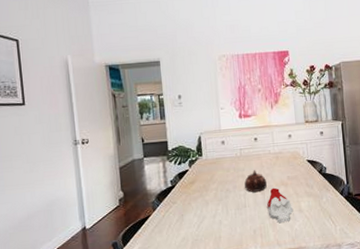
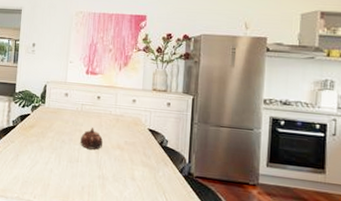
candle: present [266,187,293,224] -> none [98,149,125,187]

